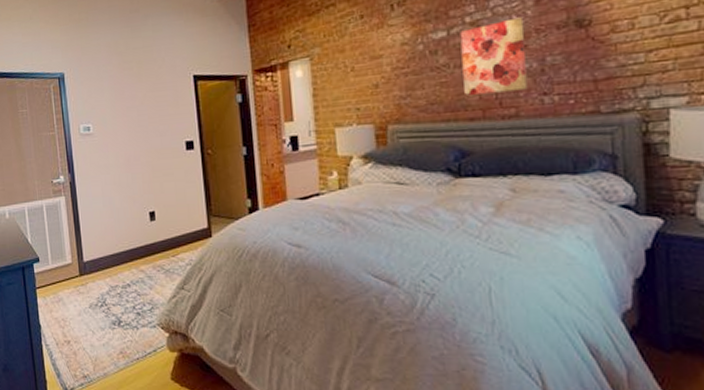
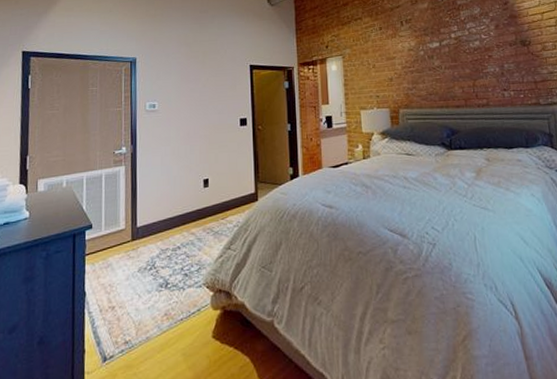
wall art: present [460,17,528,95] -> none [448,36,494,89]

